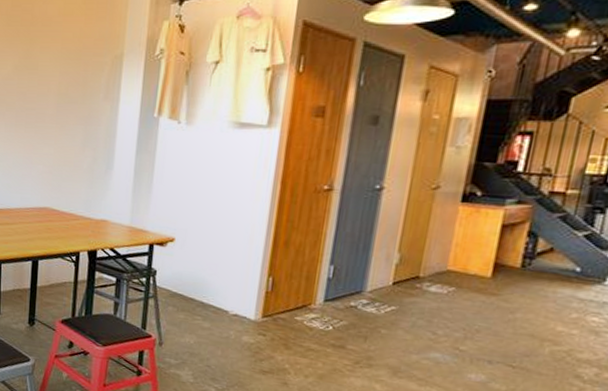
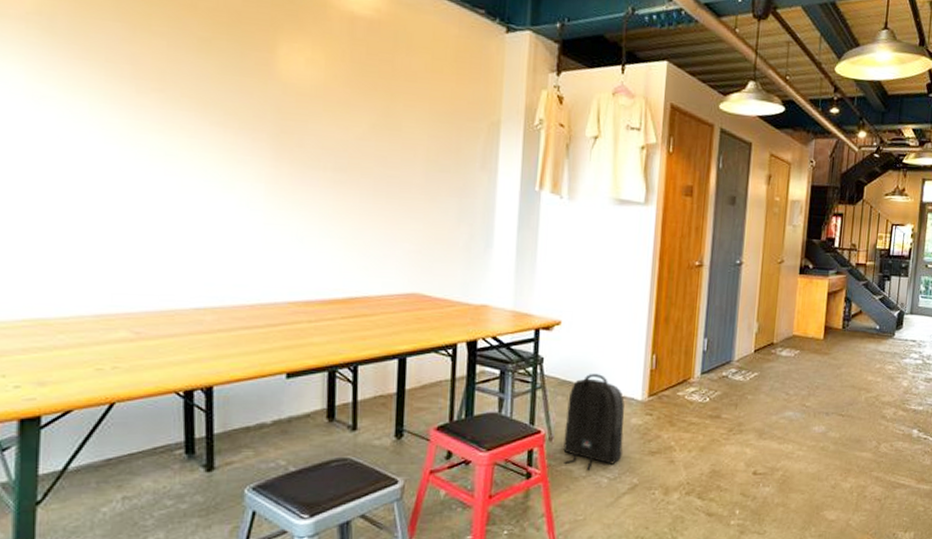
backpack: none [172,289,236,378] -> present [563,374,625,470]

